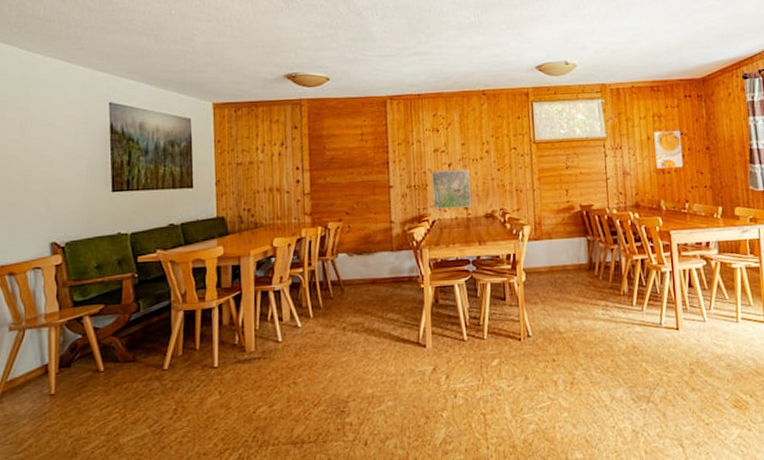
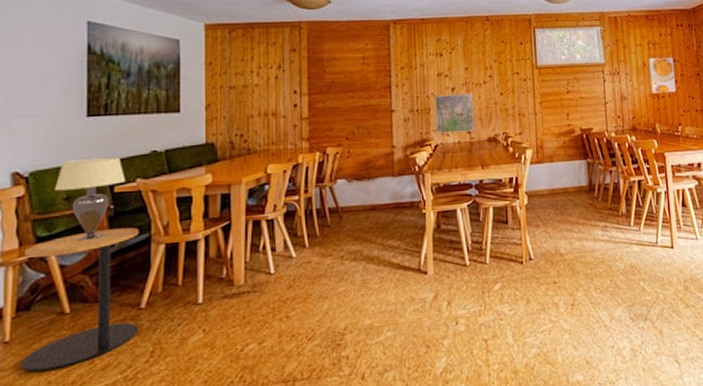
side table: none [64,294,163,422] -> present [21,227,139,372]
lampshade: none [86,229,147,306] -> present [54,156,125,242]

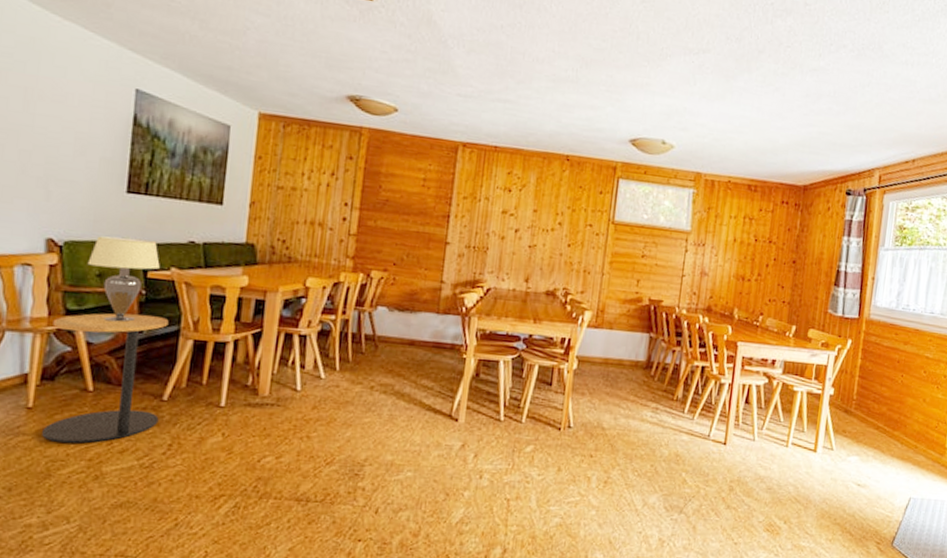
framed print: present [435,94,474,133] -> none [491,235,537,280]
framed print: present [649,57,677,94] -> none [737,234,770,277]

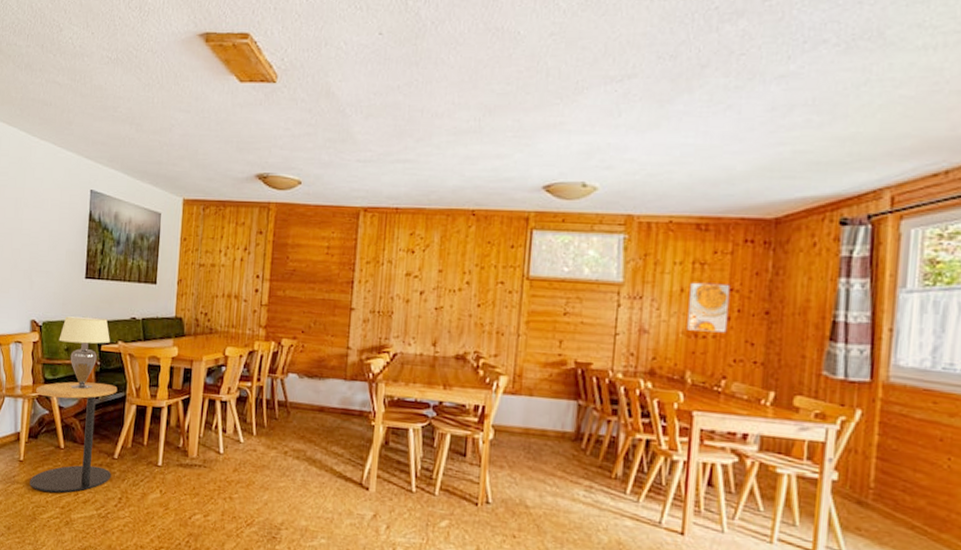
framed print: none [737,234,770,277] -> present [687,282,731,333]

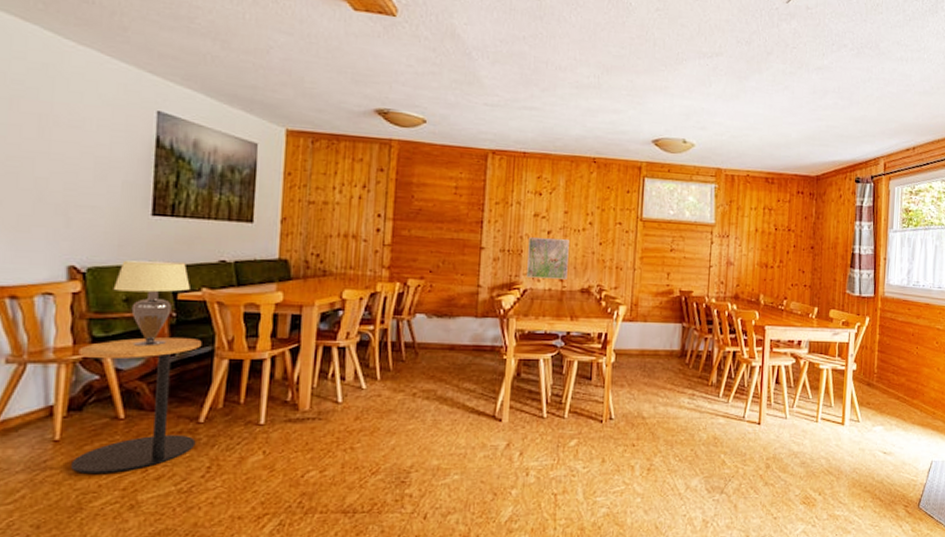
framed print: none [397,298,444,344] -> present [527,237,569,279]
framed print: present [687,282,731,333] -> none [760,224,789,264]

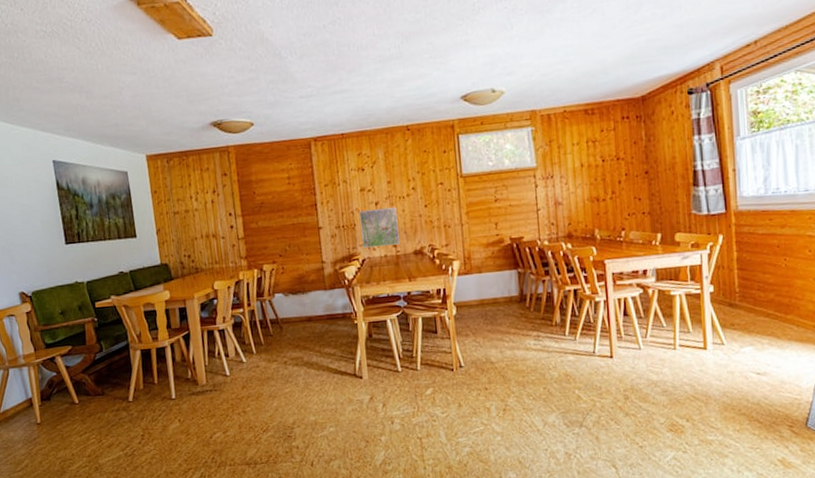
side table: present [71,336,202,473] -> none [39,336,130,446]
lampshade: present [113,260,190,347] -> none [51,277,103,348]

